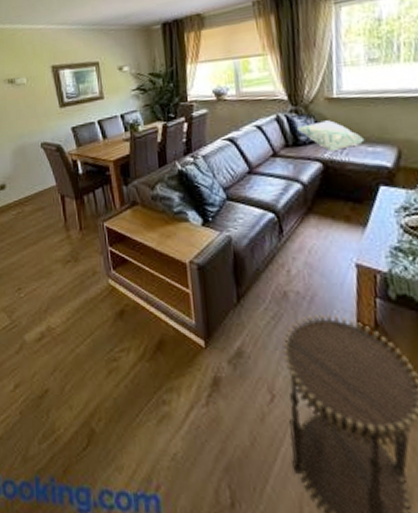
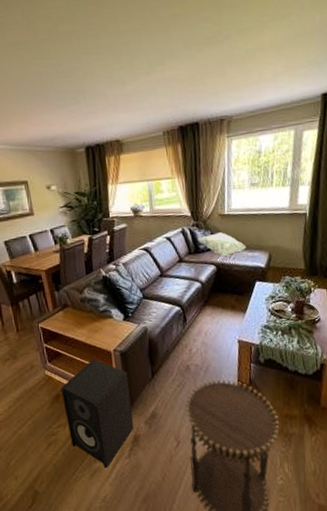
speaker: none [125,271,213,415] -> present [60,359,134,468]

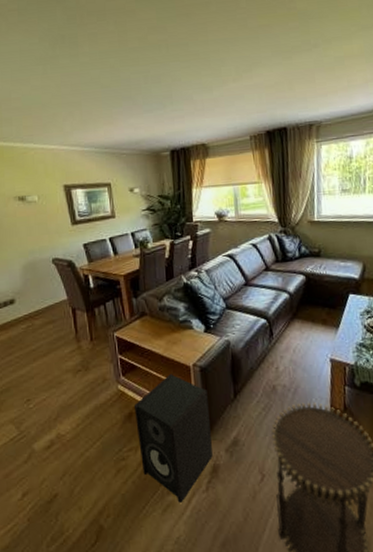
decorative pillow: present [198,232,247,257] -> none [286,240,338,267]

